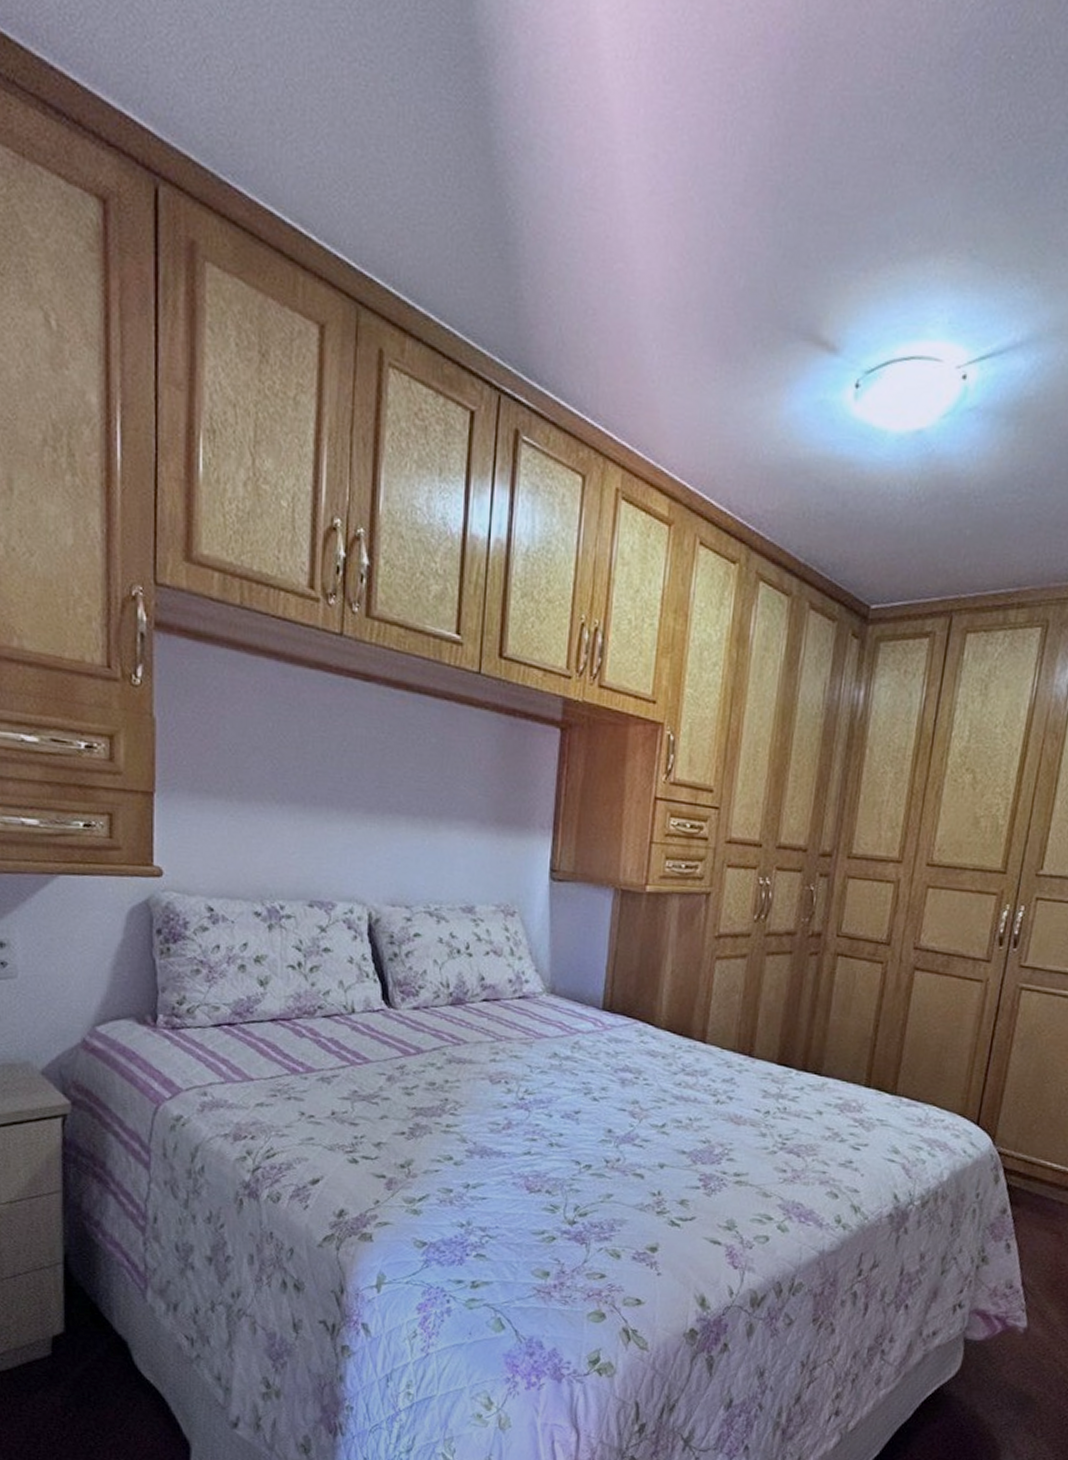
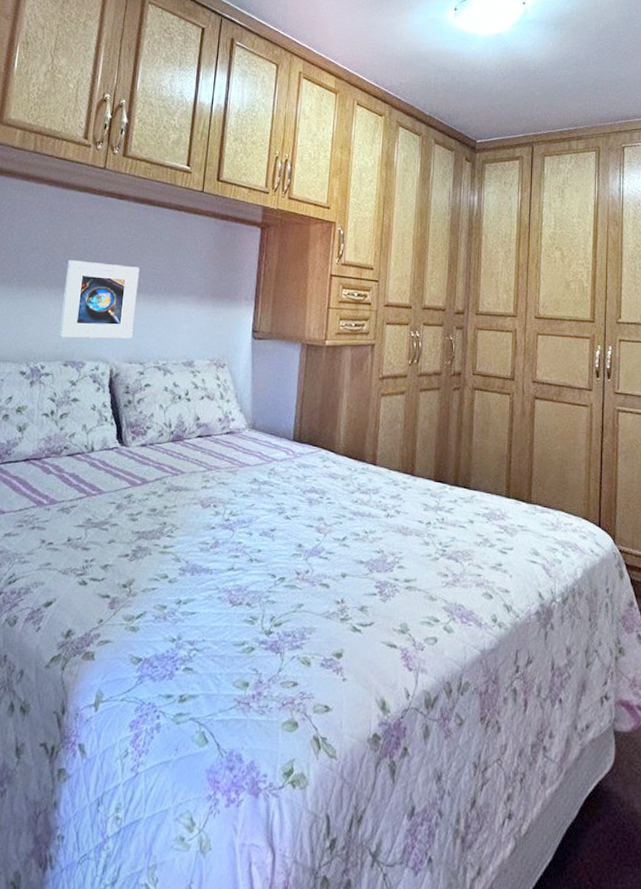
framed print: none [298,766,399,875] -> present [58,260,140,339]

